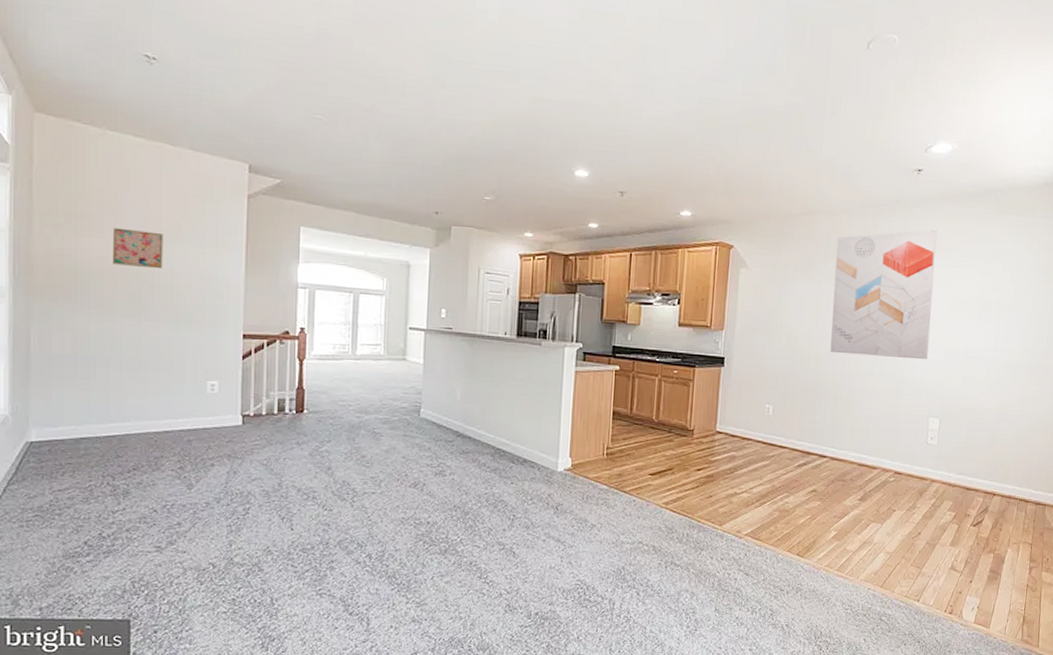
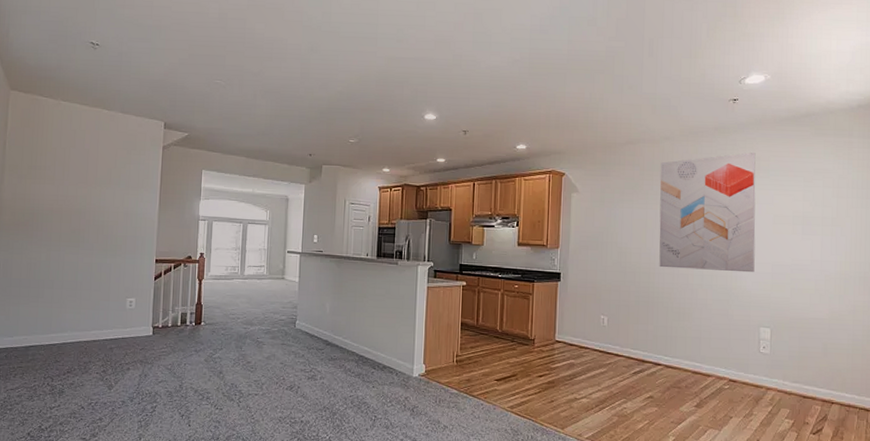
wall art: present [112,227,163,269] -> none [59,176,98,208]

